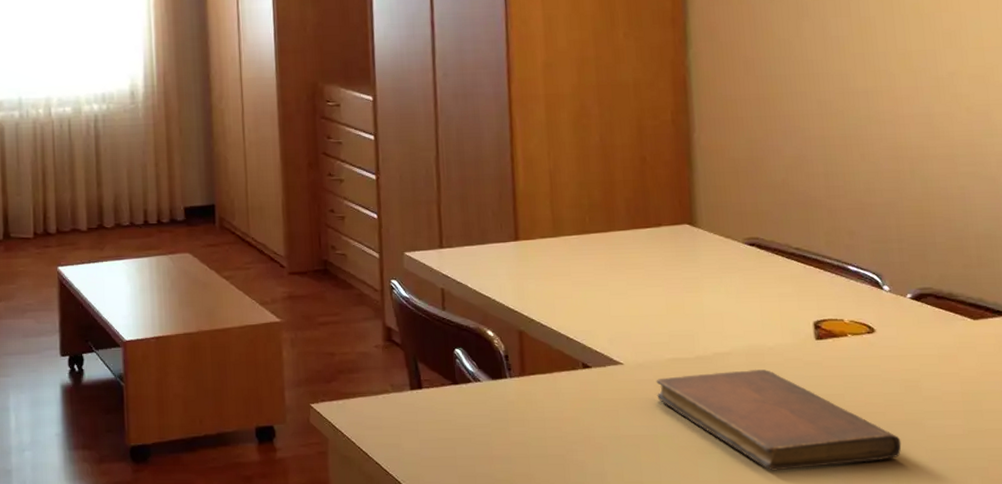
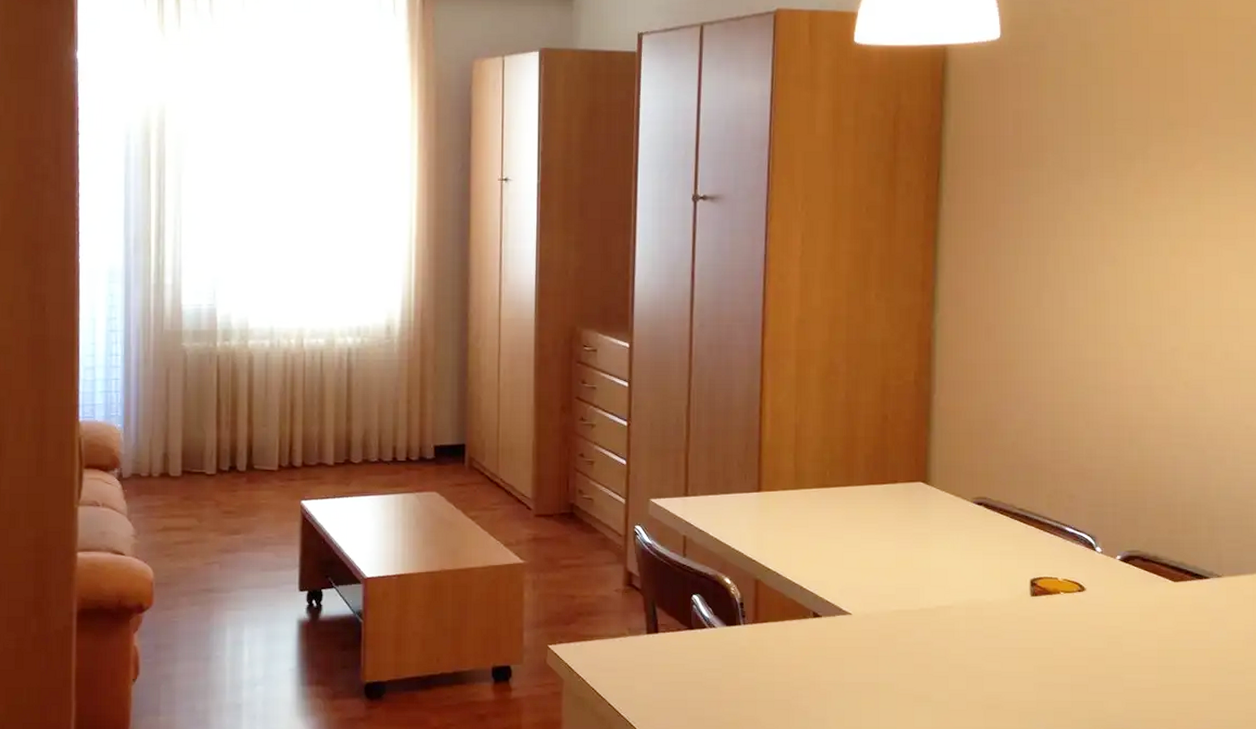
notebook: present [656,370,902,472] -> none [881,623,1100,720]

